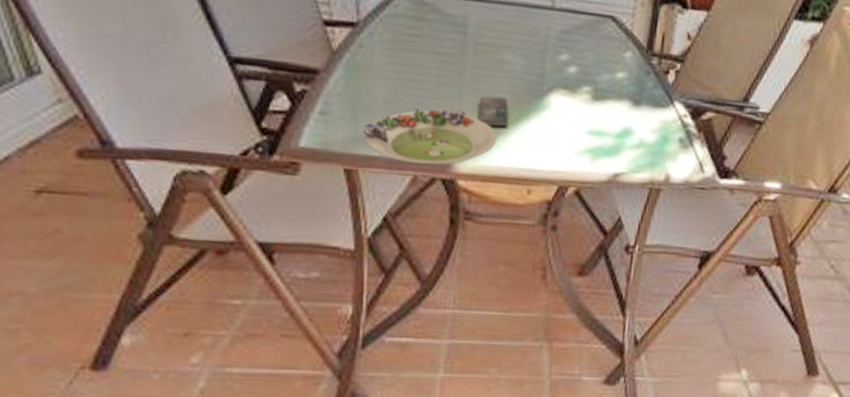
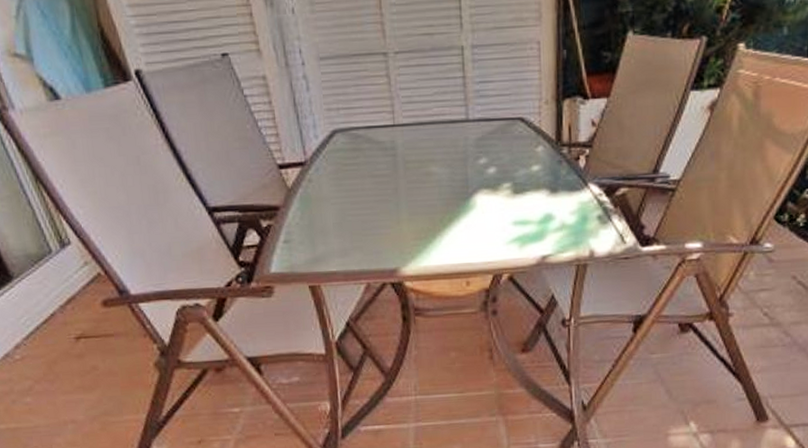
salad plate: present [363,108,498,164] -> none [320,221,434,273]
mobile phone: present [478,95,509,128] -> none [414,204,442,232]

